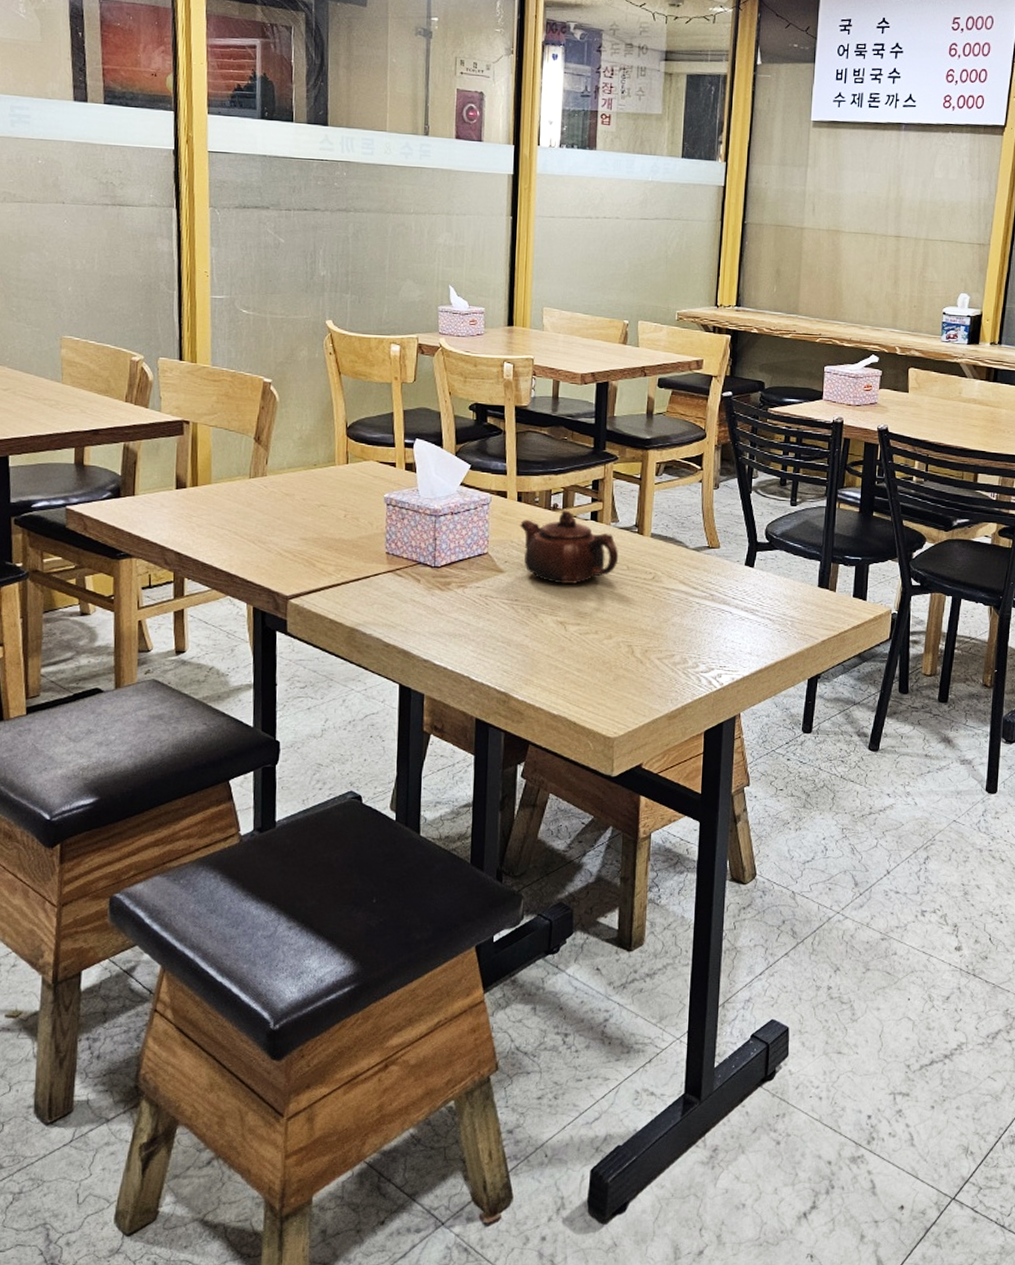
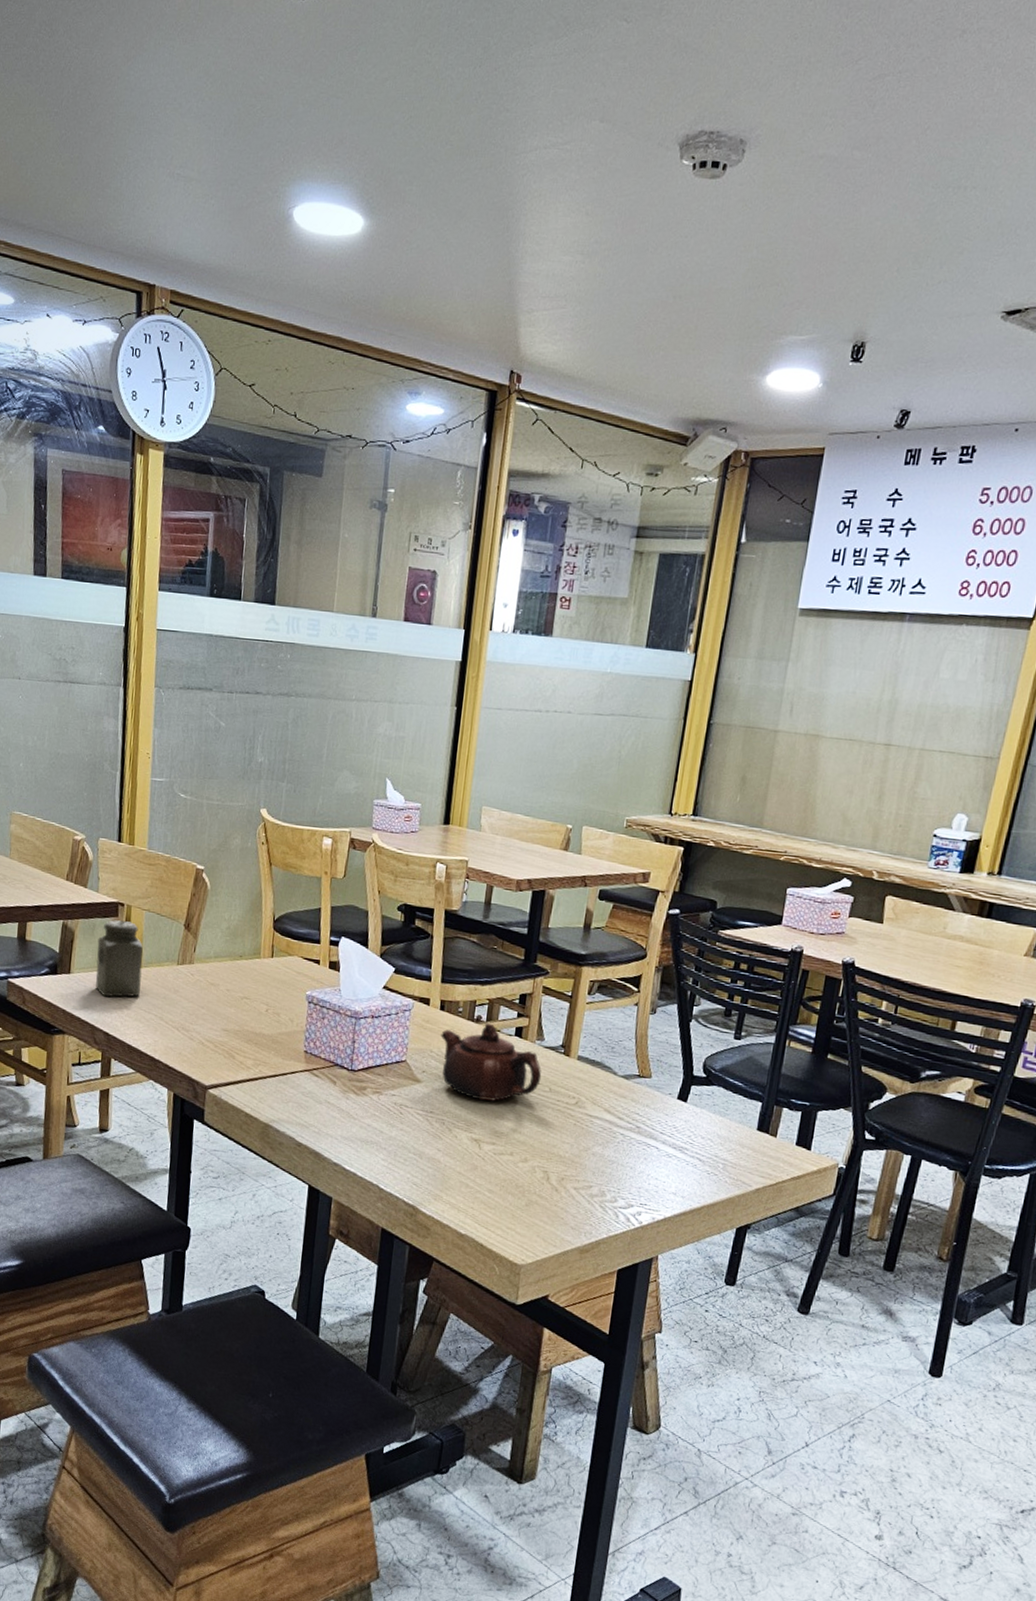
salt shaker: none [162,438,213,516] -> present [95,920,144,997]

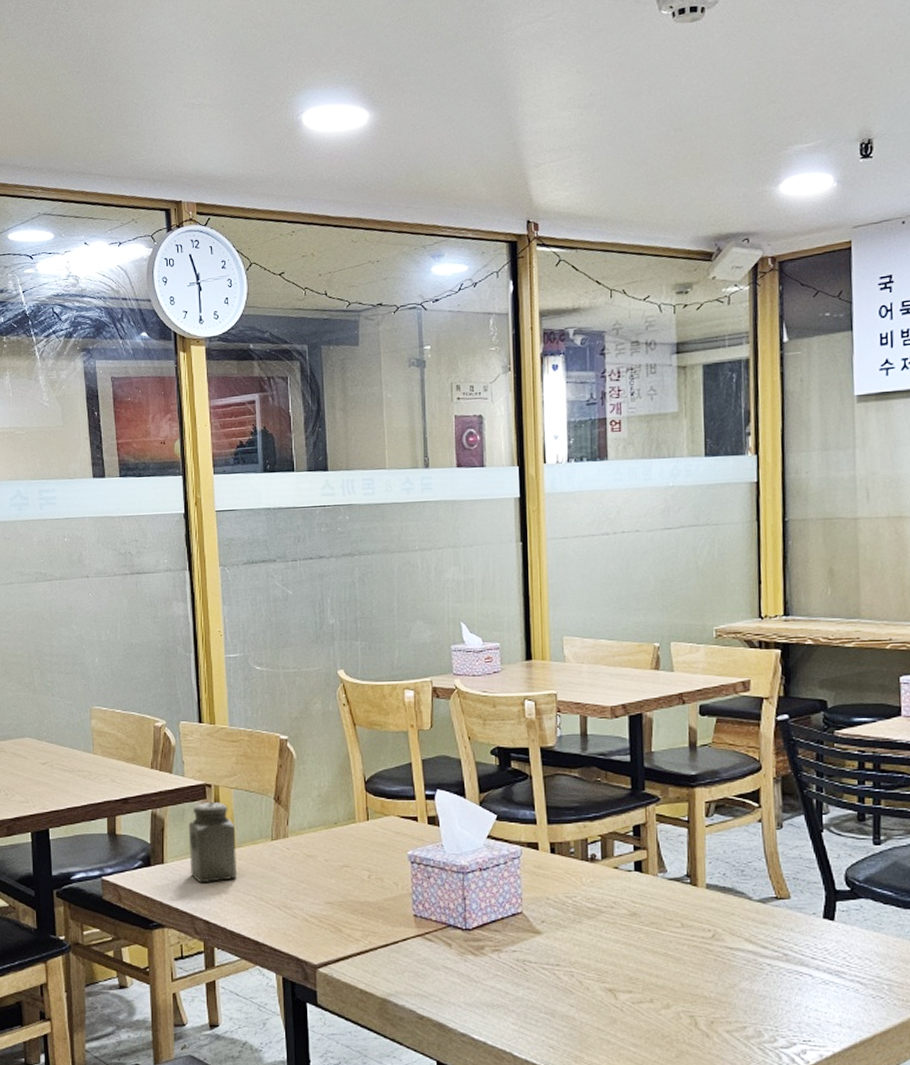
teapot: present [441,1022,542,1101] -> none [555,860,671,946]

